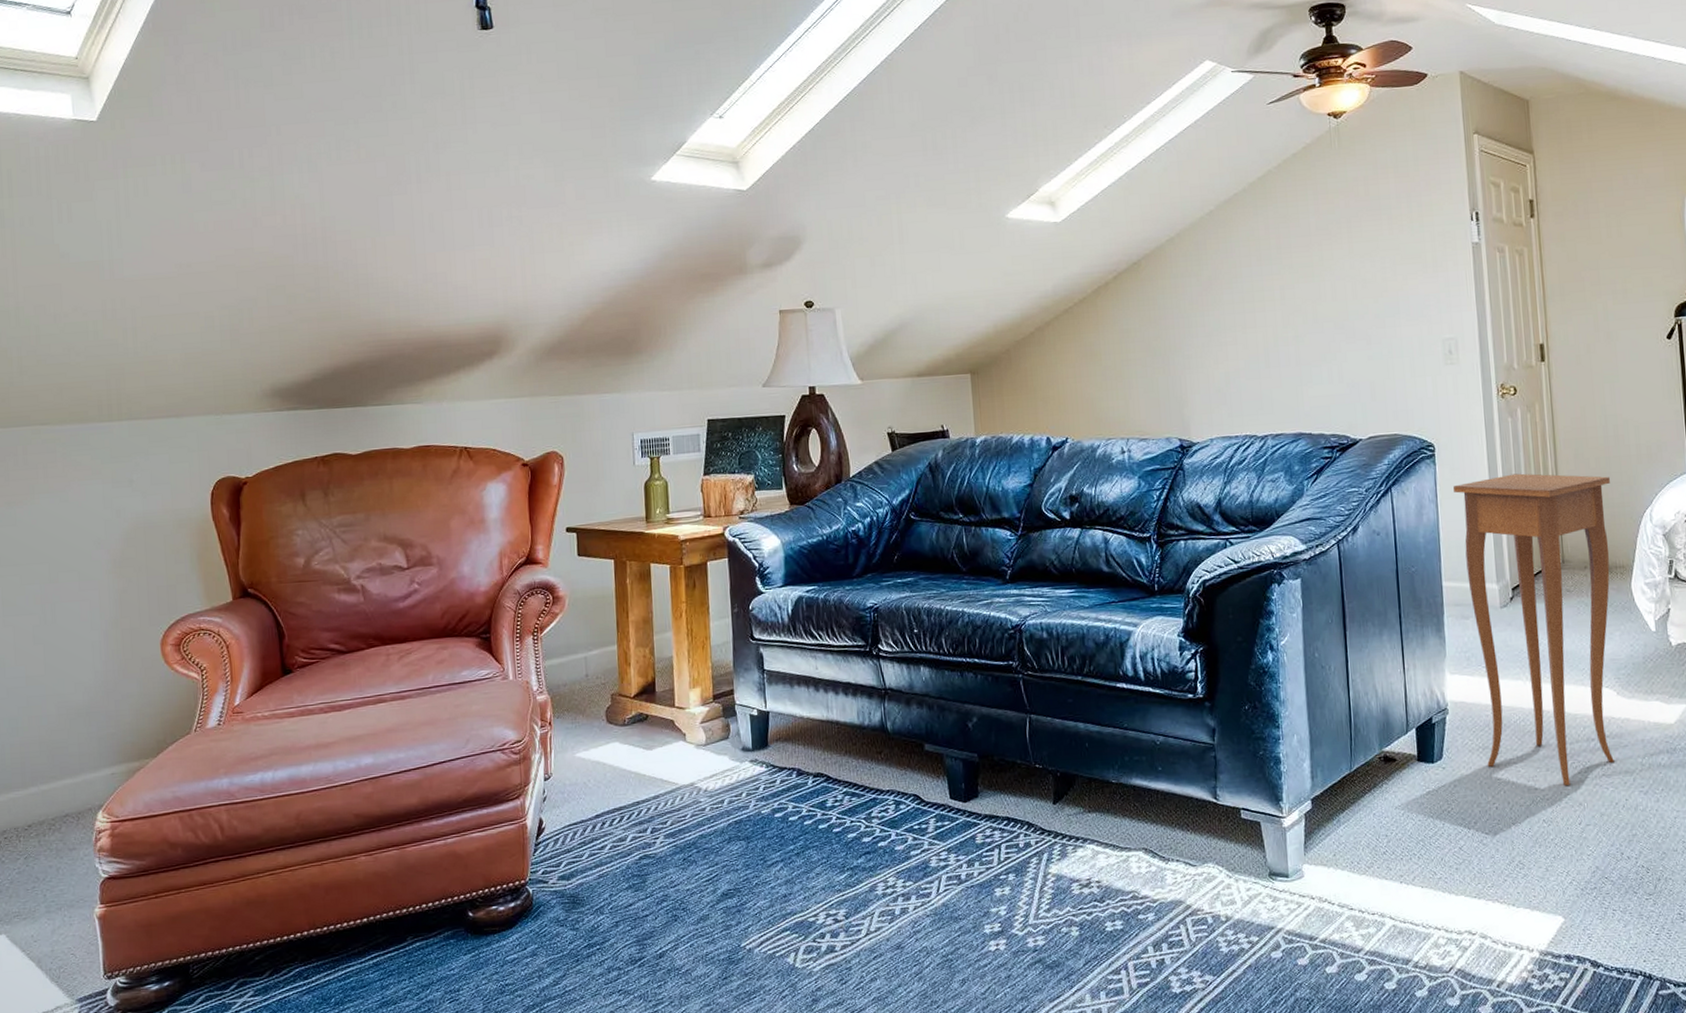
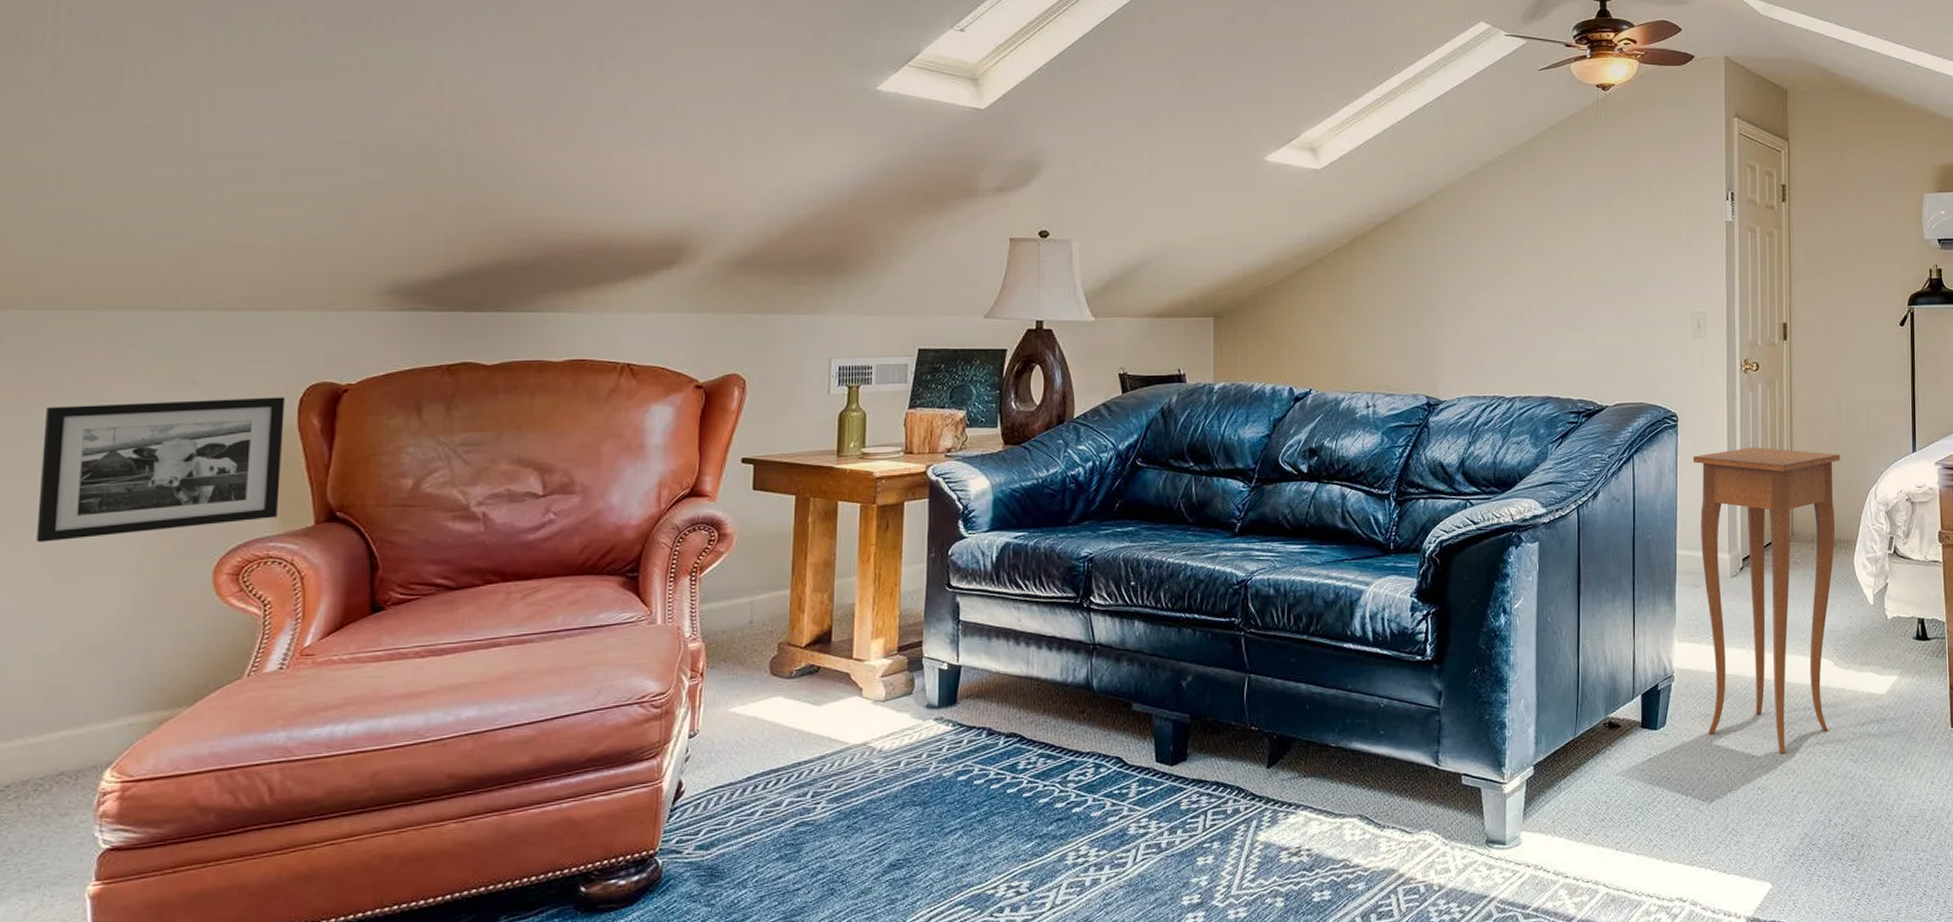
picture frame: none [26,491,204,623] -> present [36,397,285,543]

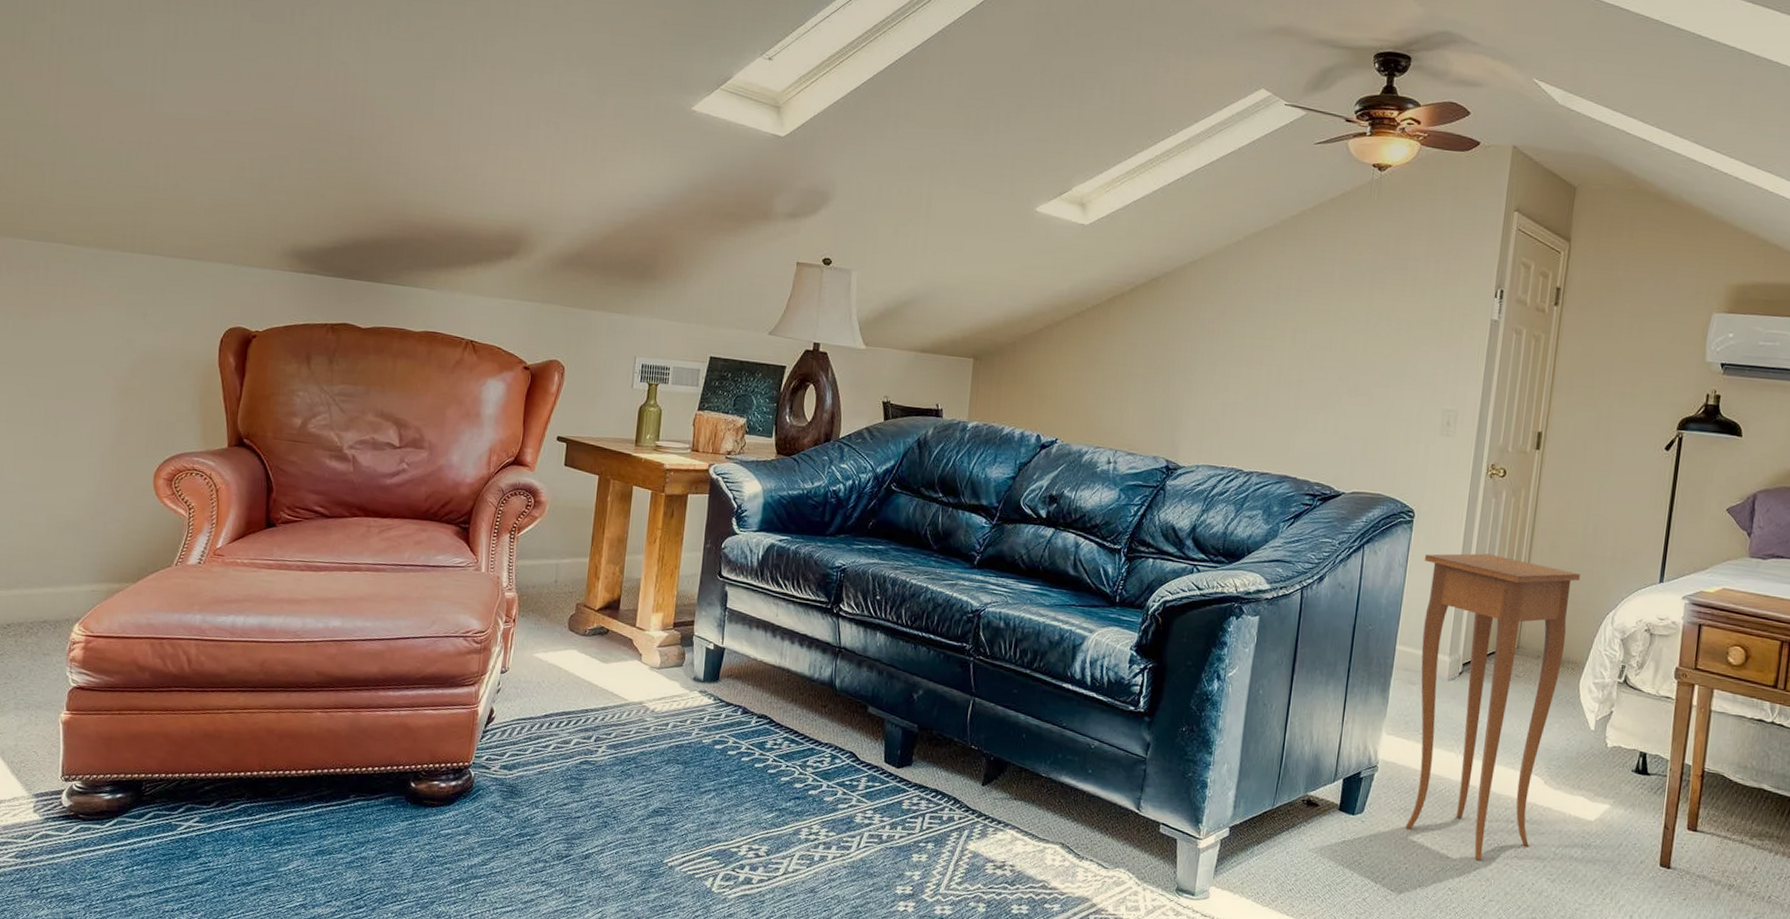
picture frame: present [36,397,285,543] -> none [32,323,210,438]

